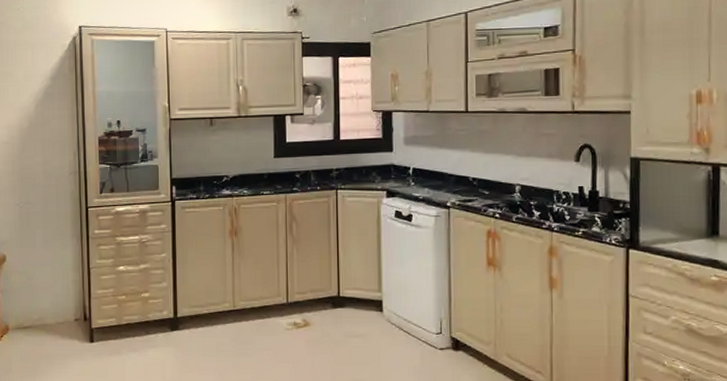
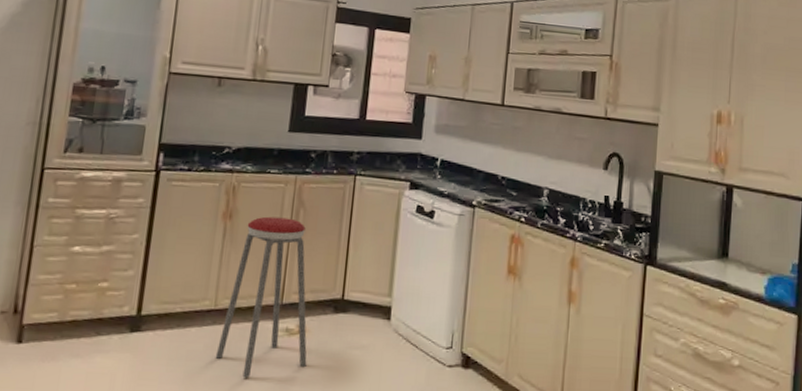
music stool: none [239,231,315,364] -> present [215,216,307,378]

